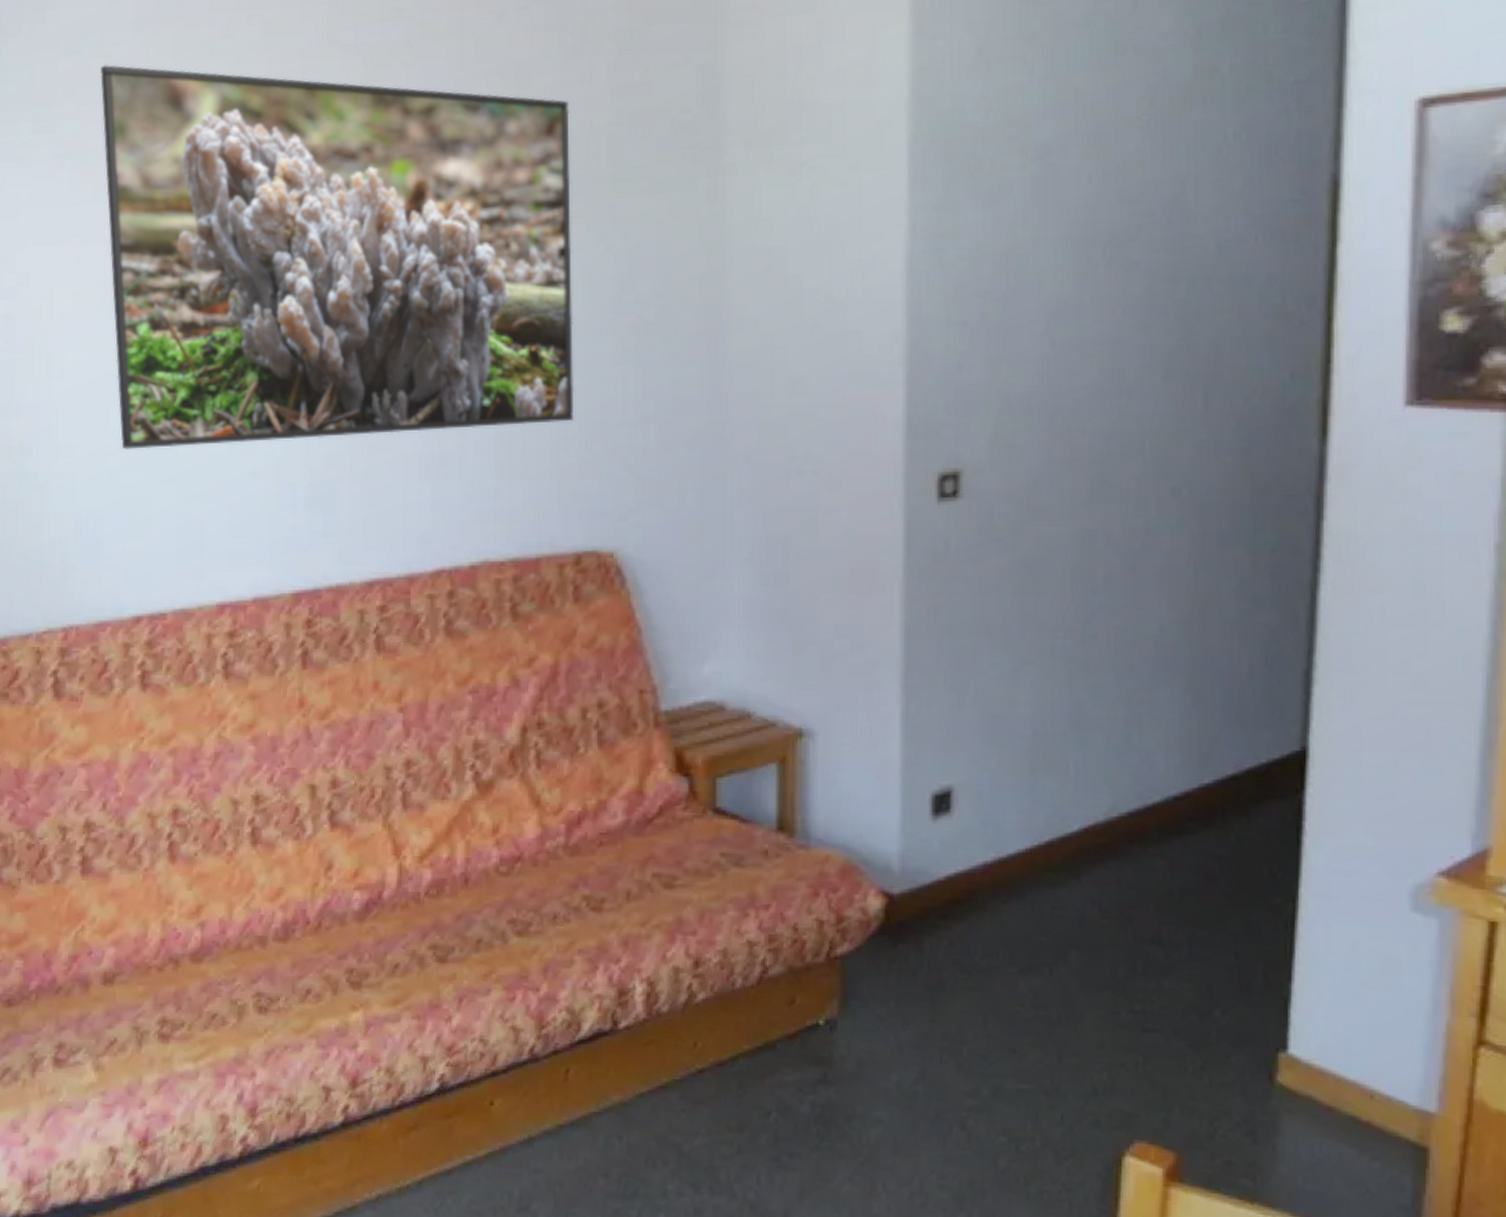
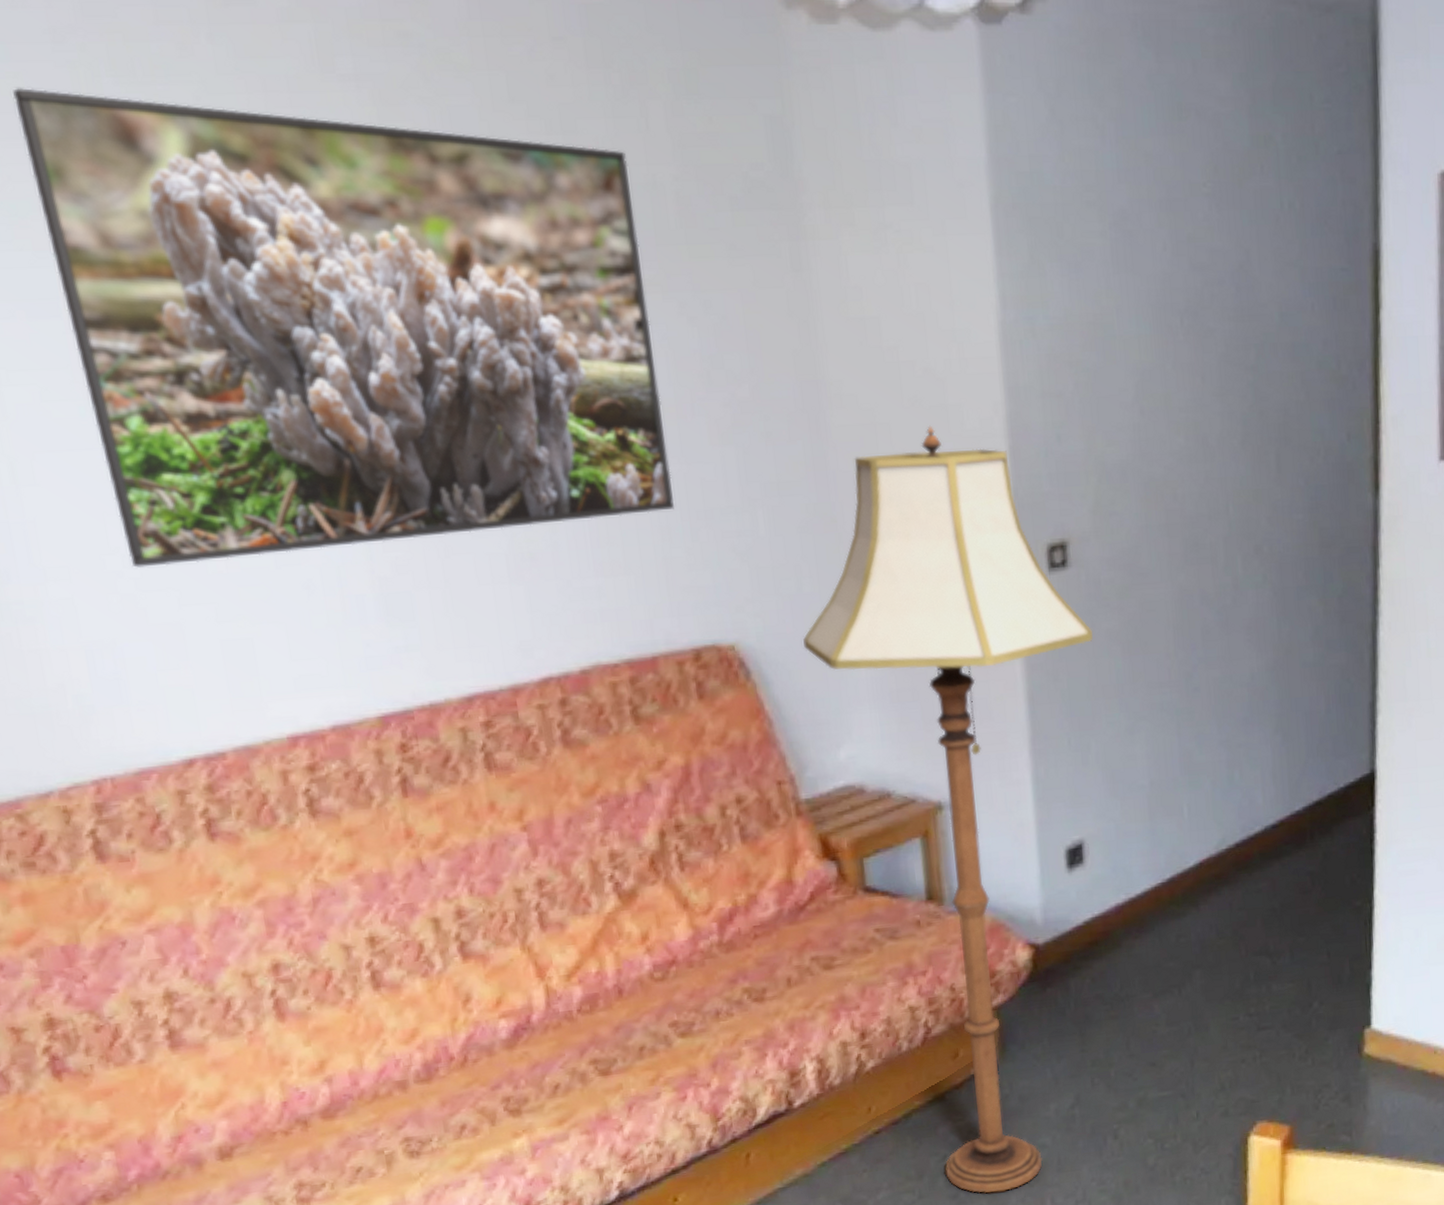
floor lamp: none [680,350,981,1164] -> present [803,425,1093,1194]

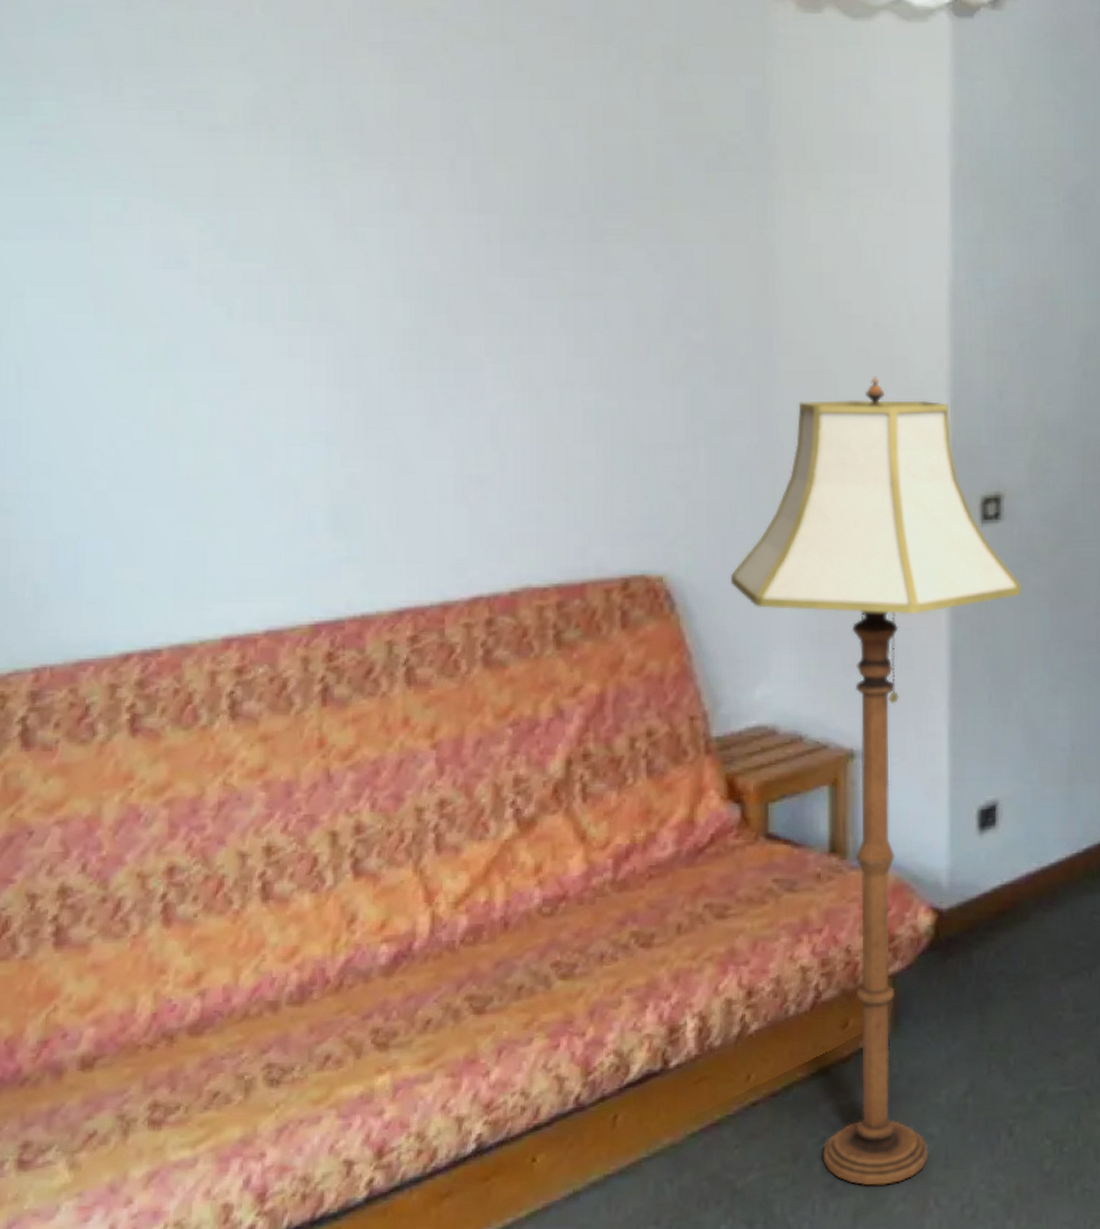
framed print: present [12,87,674,568] -> none [85,44,621,468]

